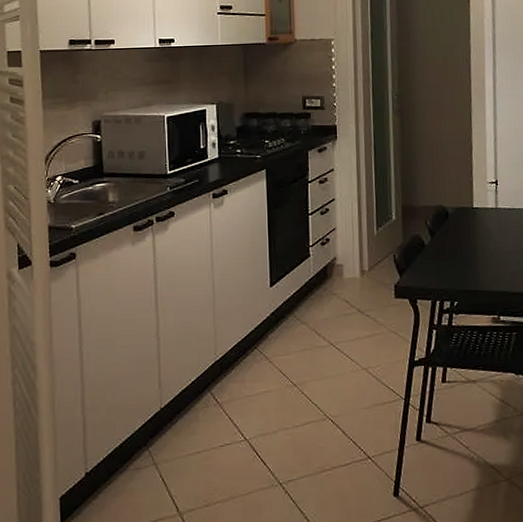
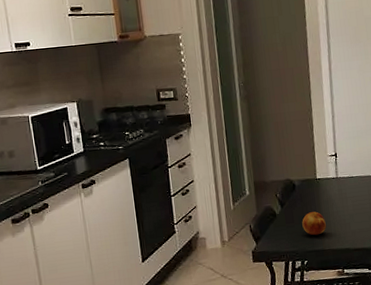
fruit: none [454,245,481,273] -> present [302,211,326,236]

